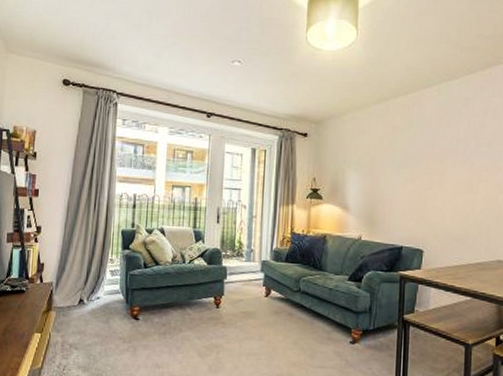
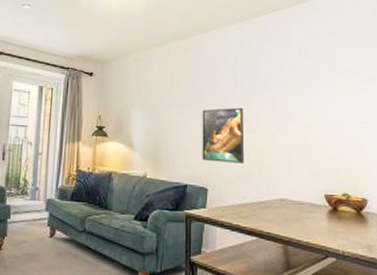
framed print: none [419,168,465,225] -> present [202,107,244,164]

